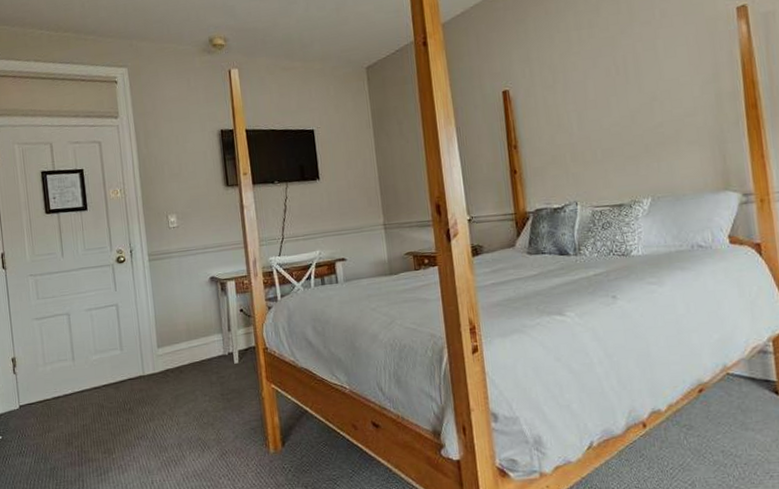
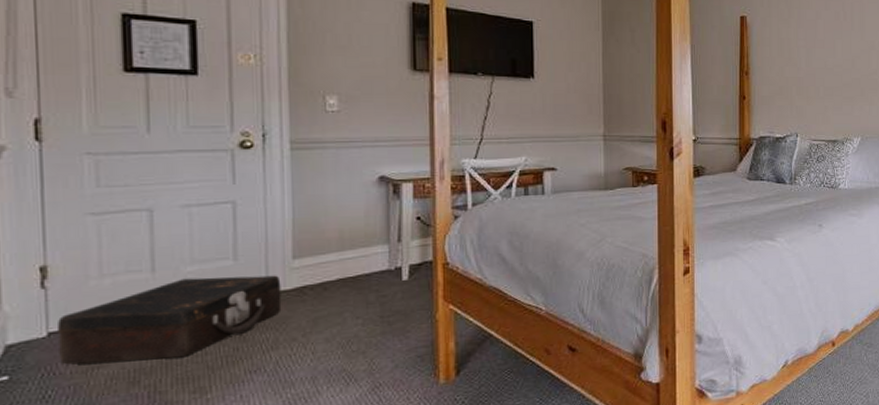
suitcase: none [24,361,154,430] -> present [56,275,282,365]

